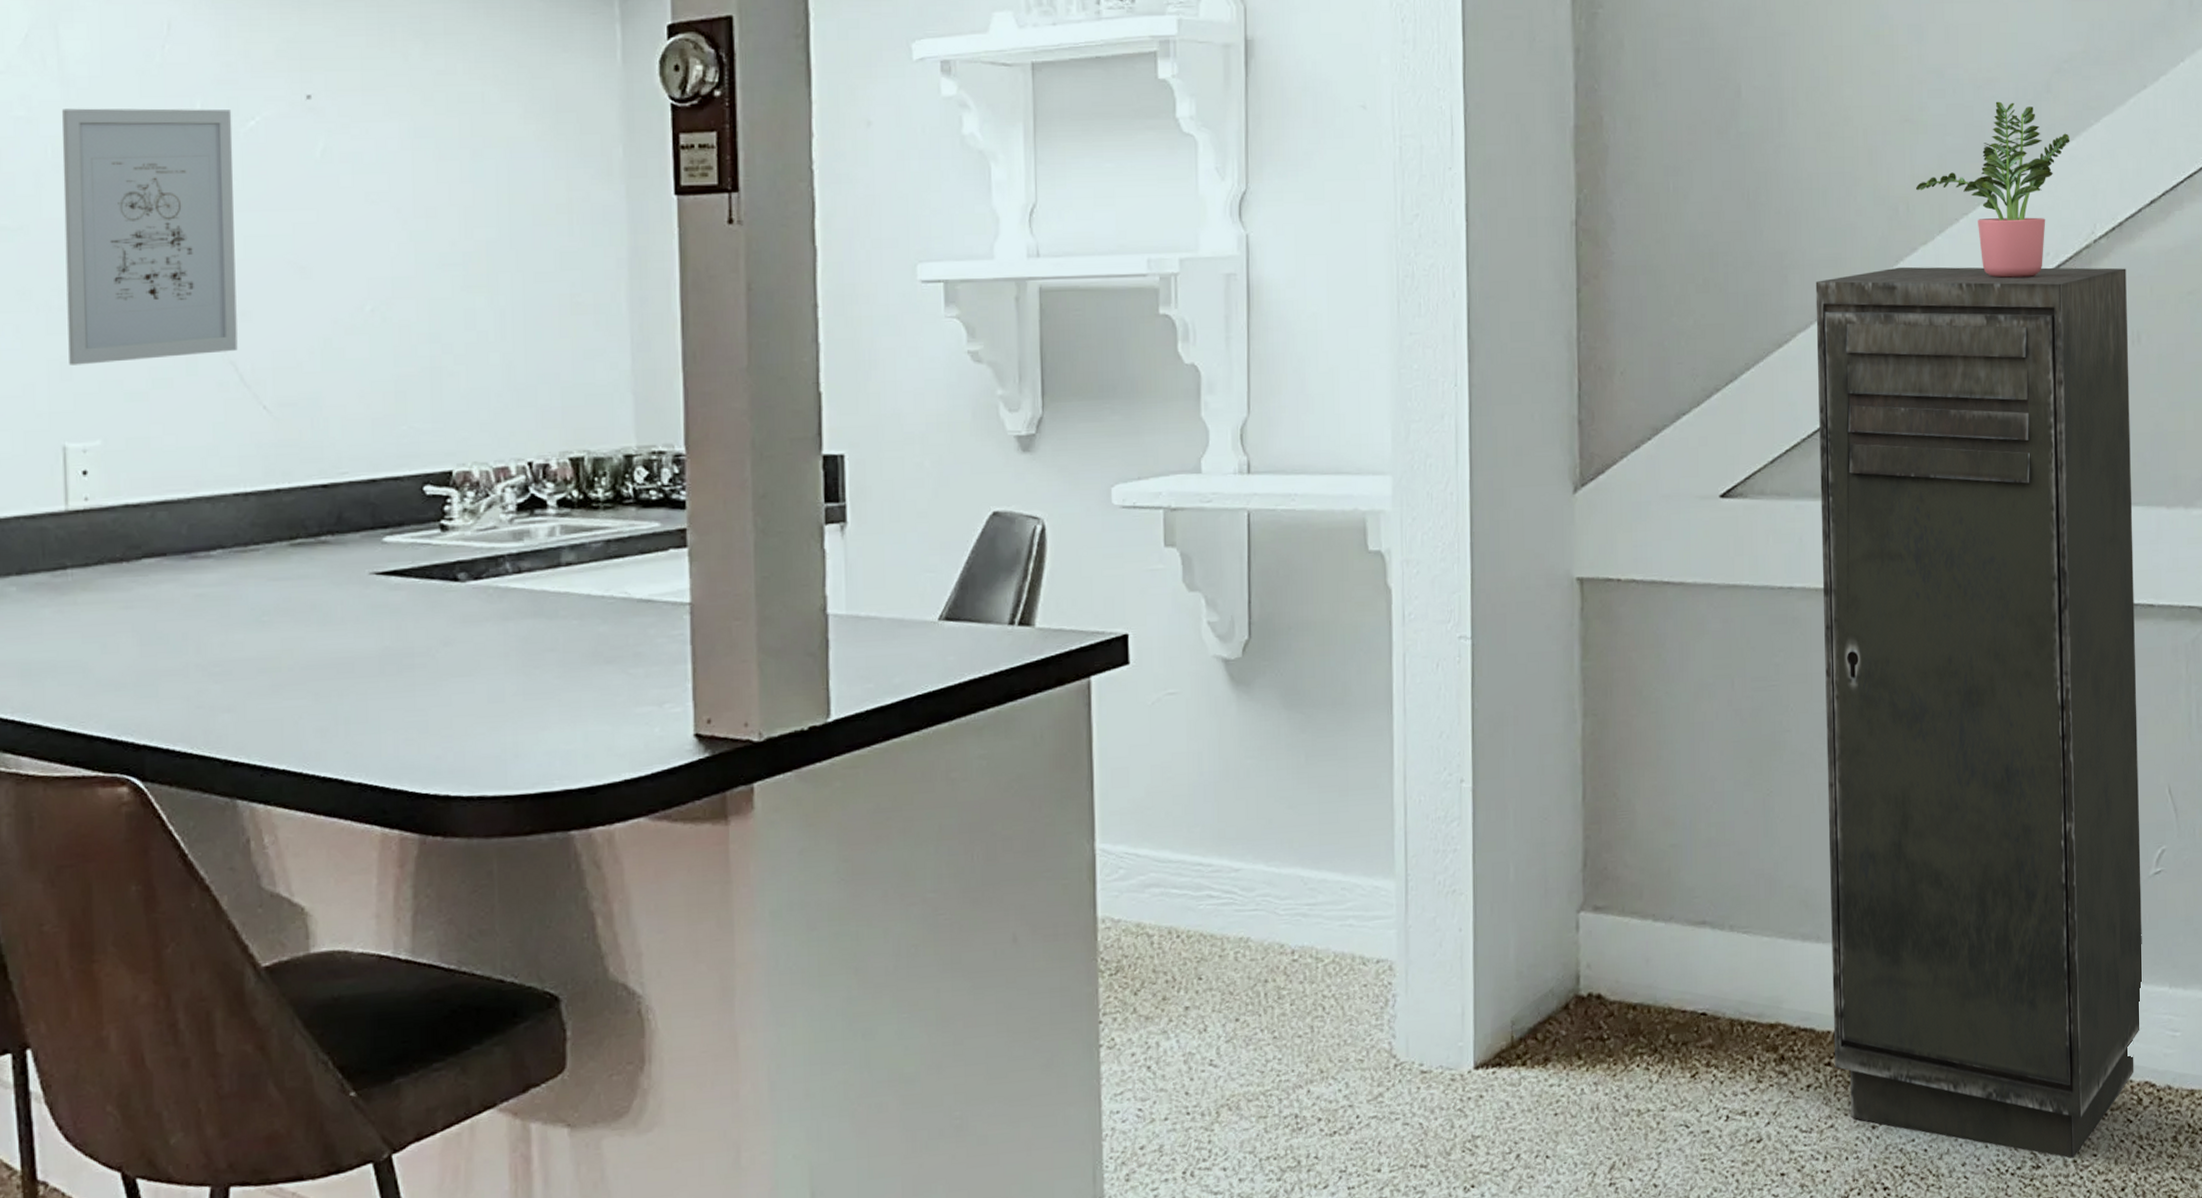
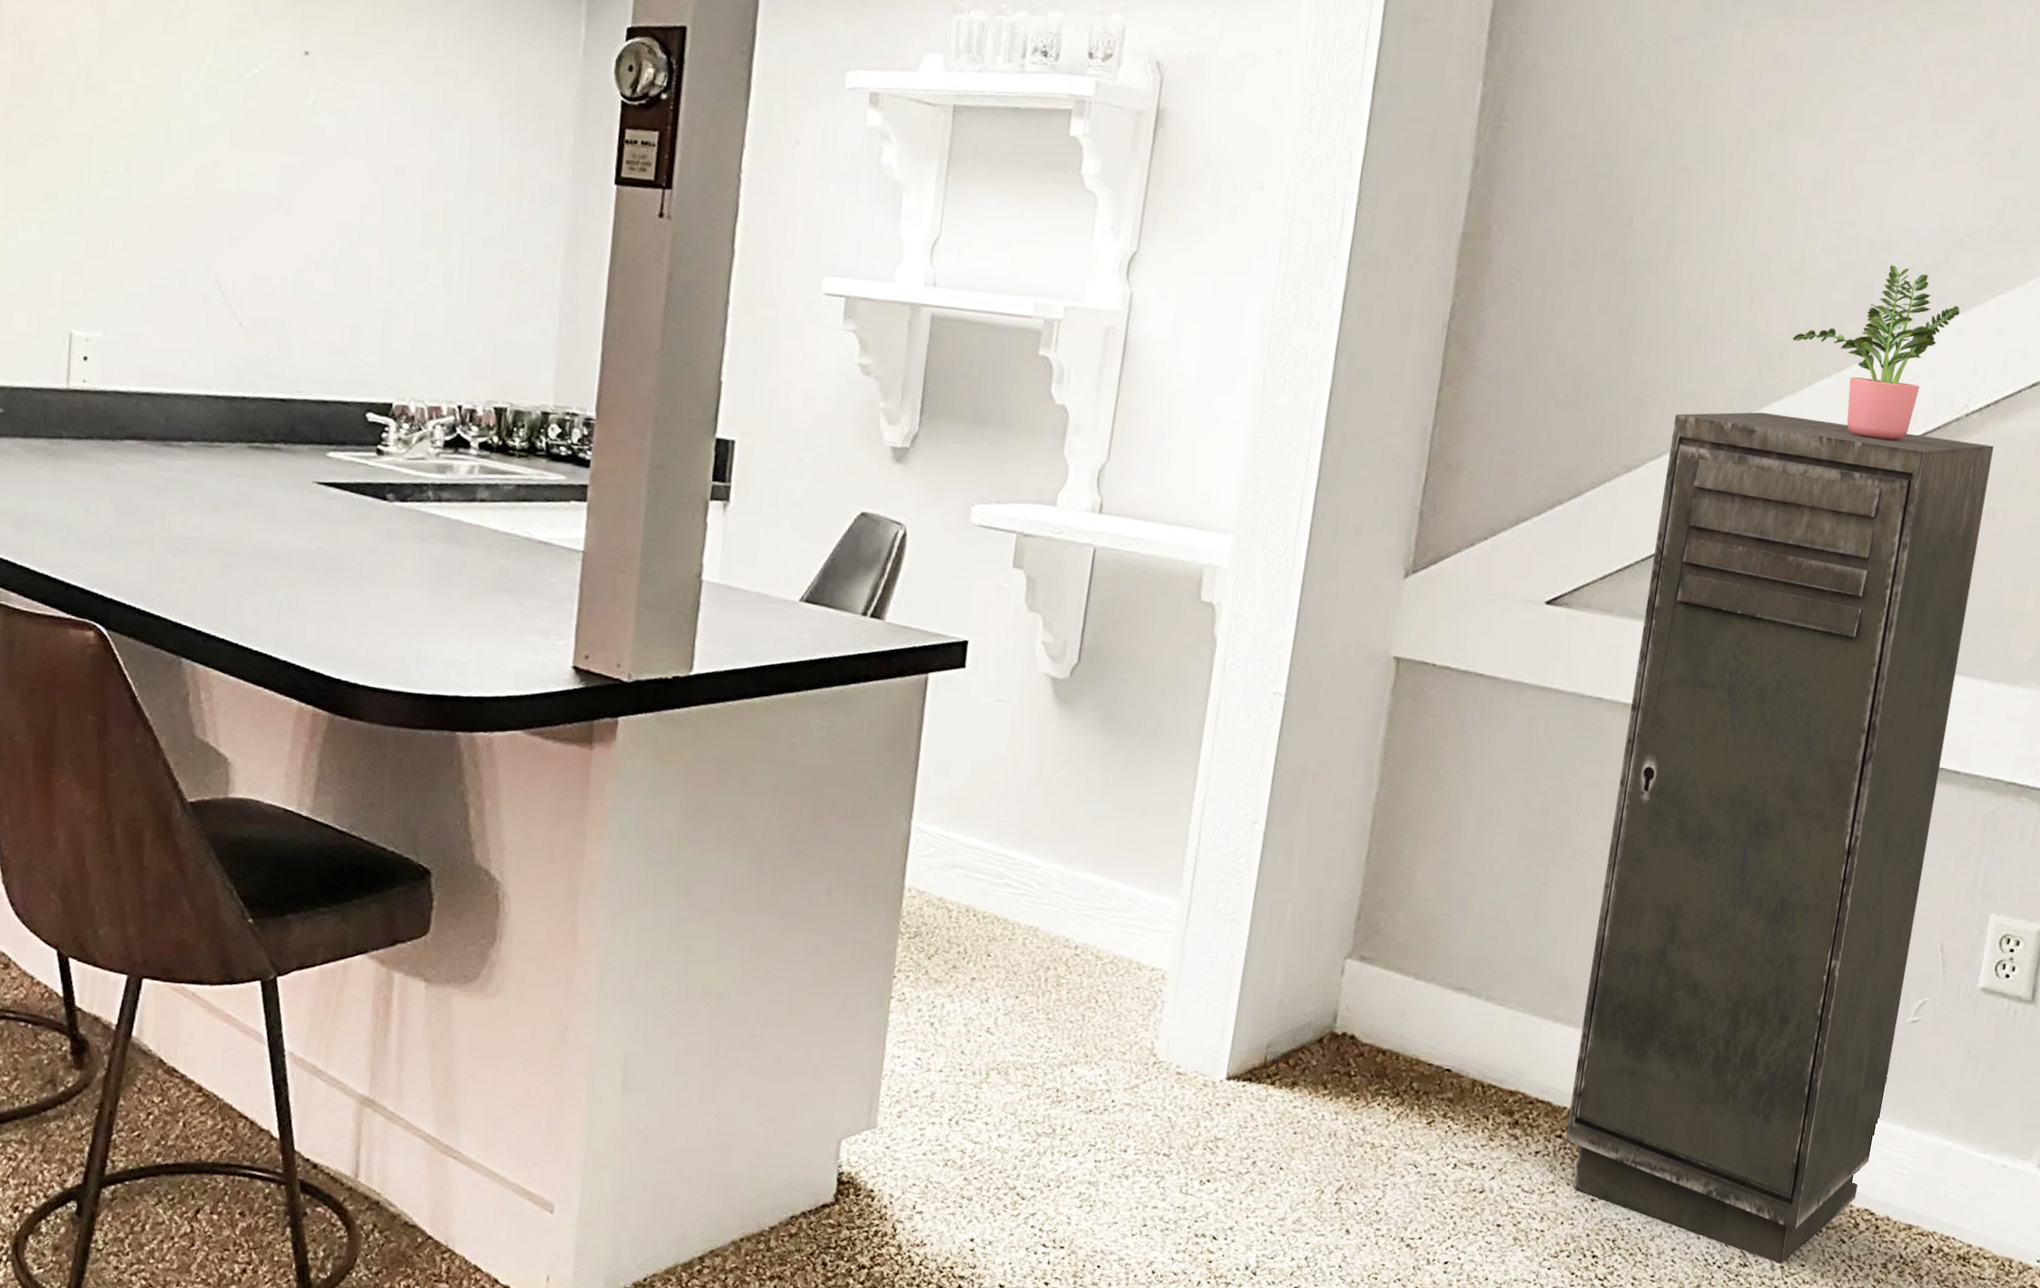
wall art: present [62,108,238,365] -> none [82,36,240,271]

